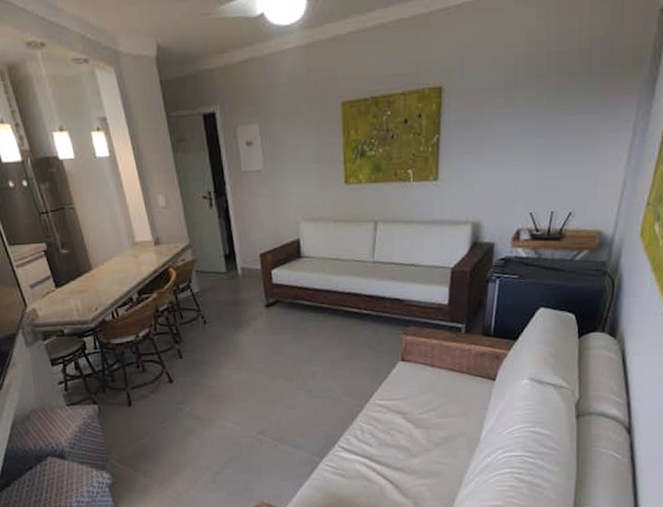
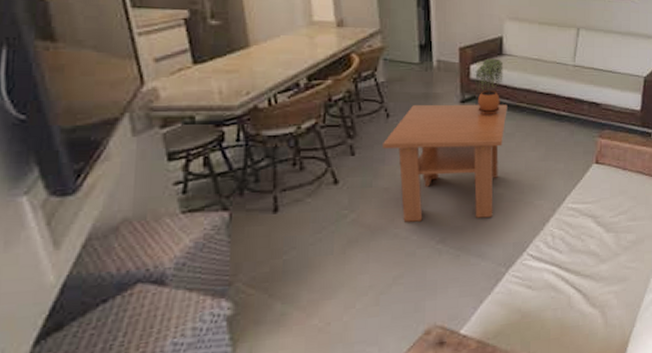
coffee table: none [203,306,310,415] -> present [383,104,508,222]
potted plant: none [277,261,304,317] -> present [475,58,504,114]

